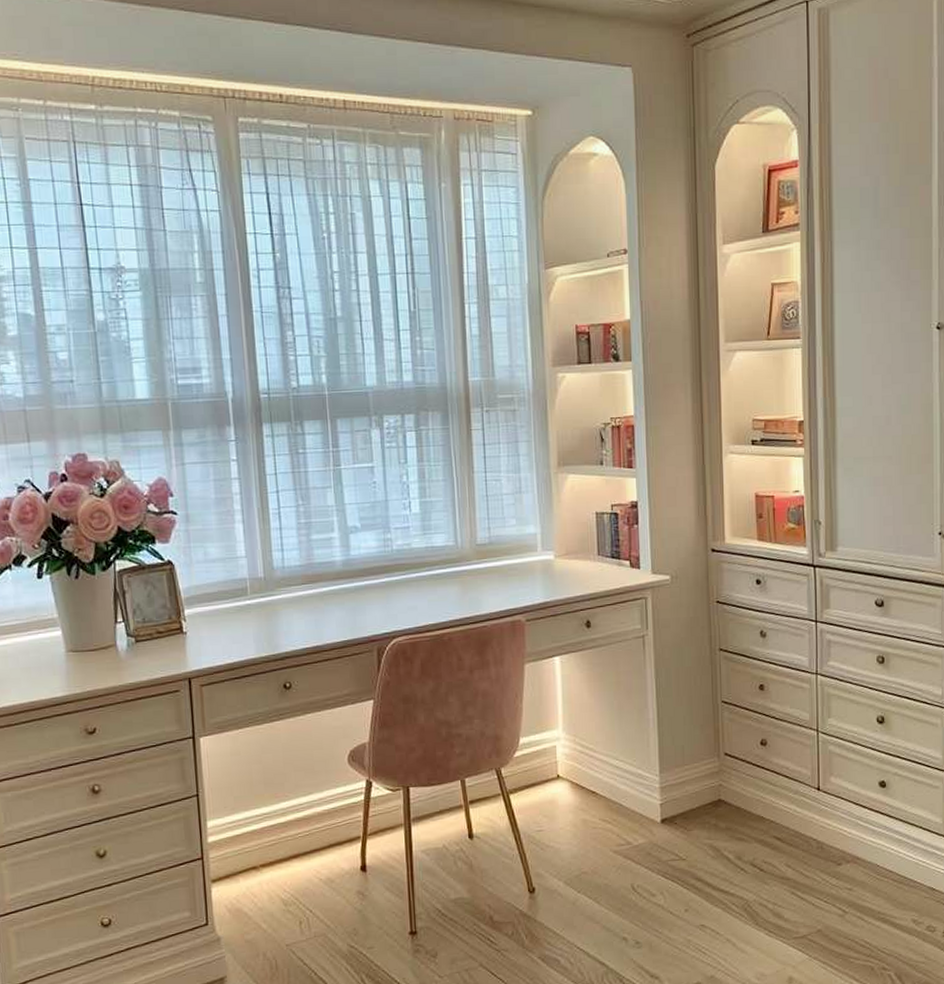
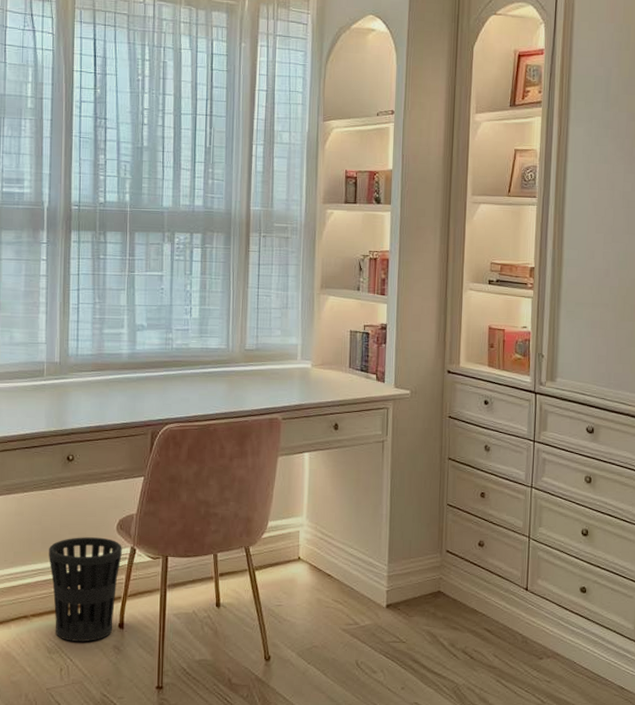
wastebasket: none [273,772,357,891] -> present [49,537,122,642]

